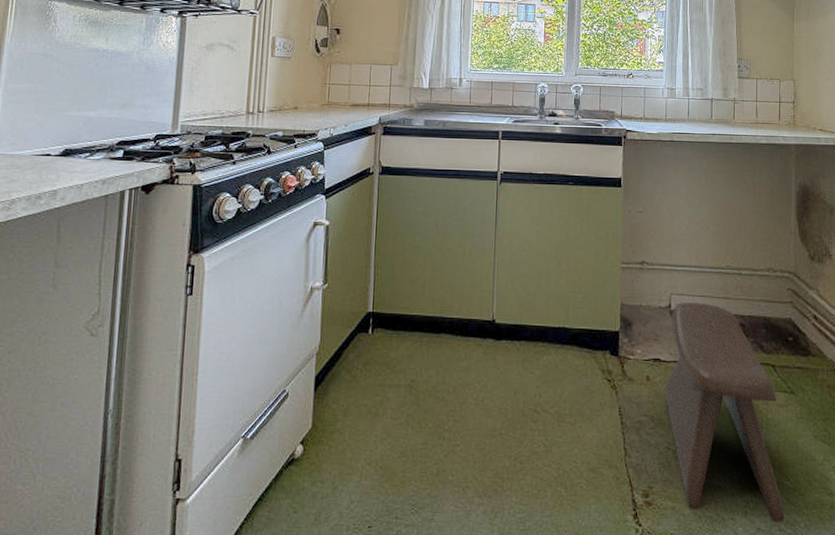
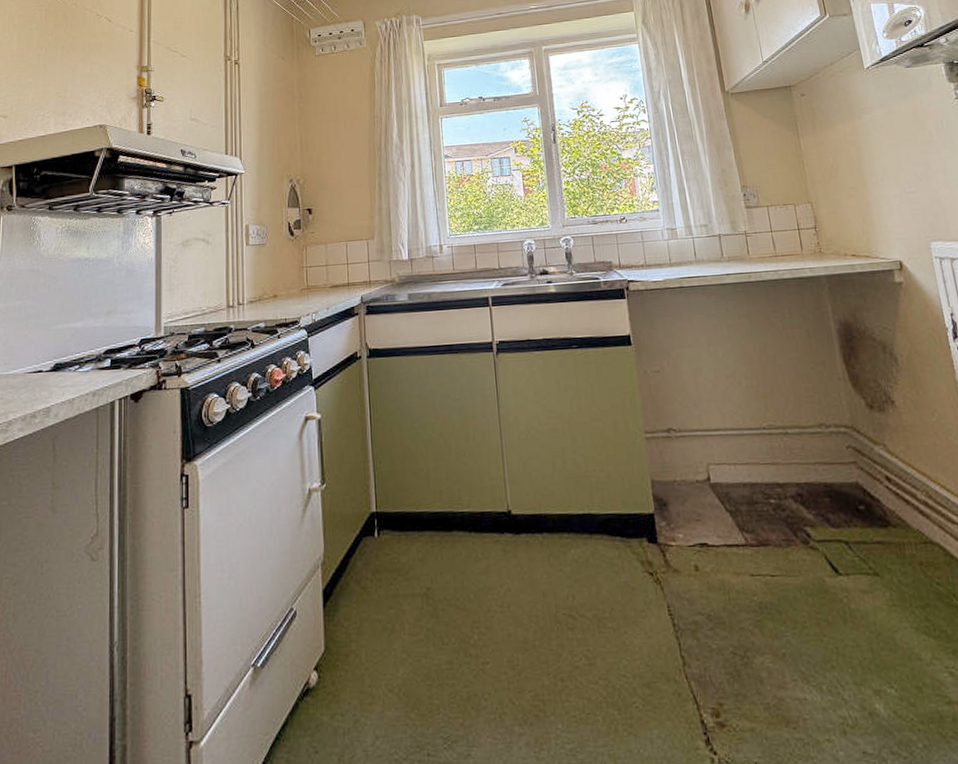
stool: present [664,302,785,523] -> none [712,471,896,744]

